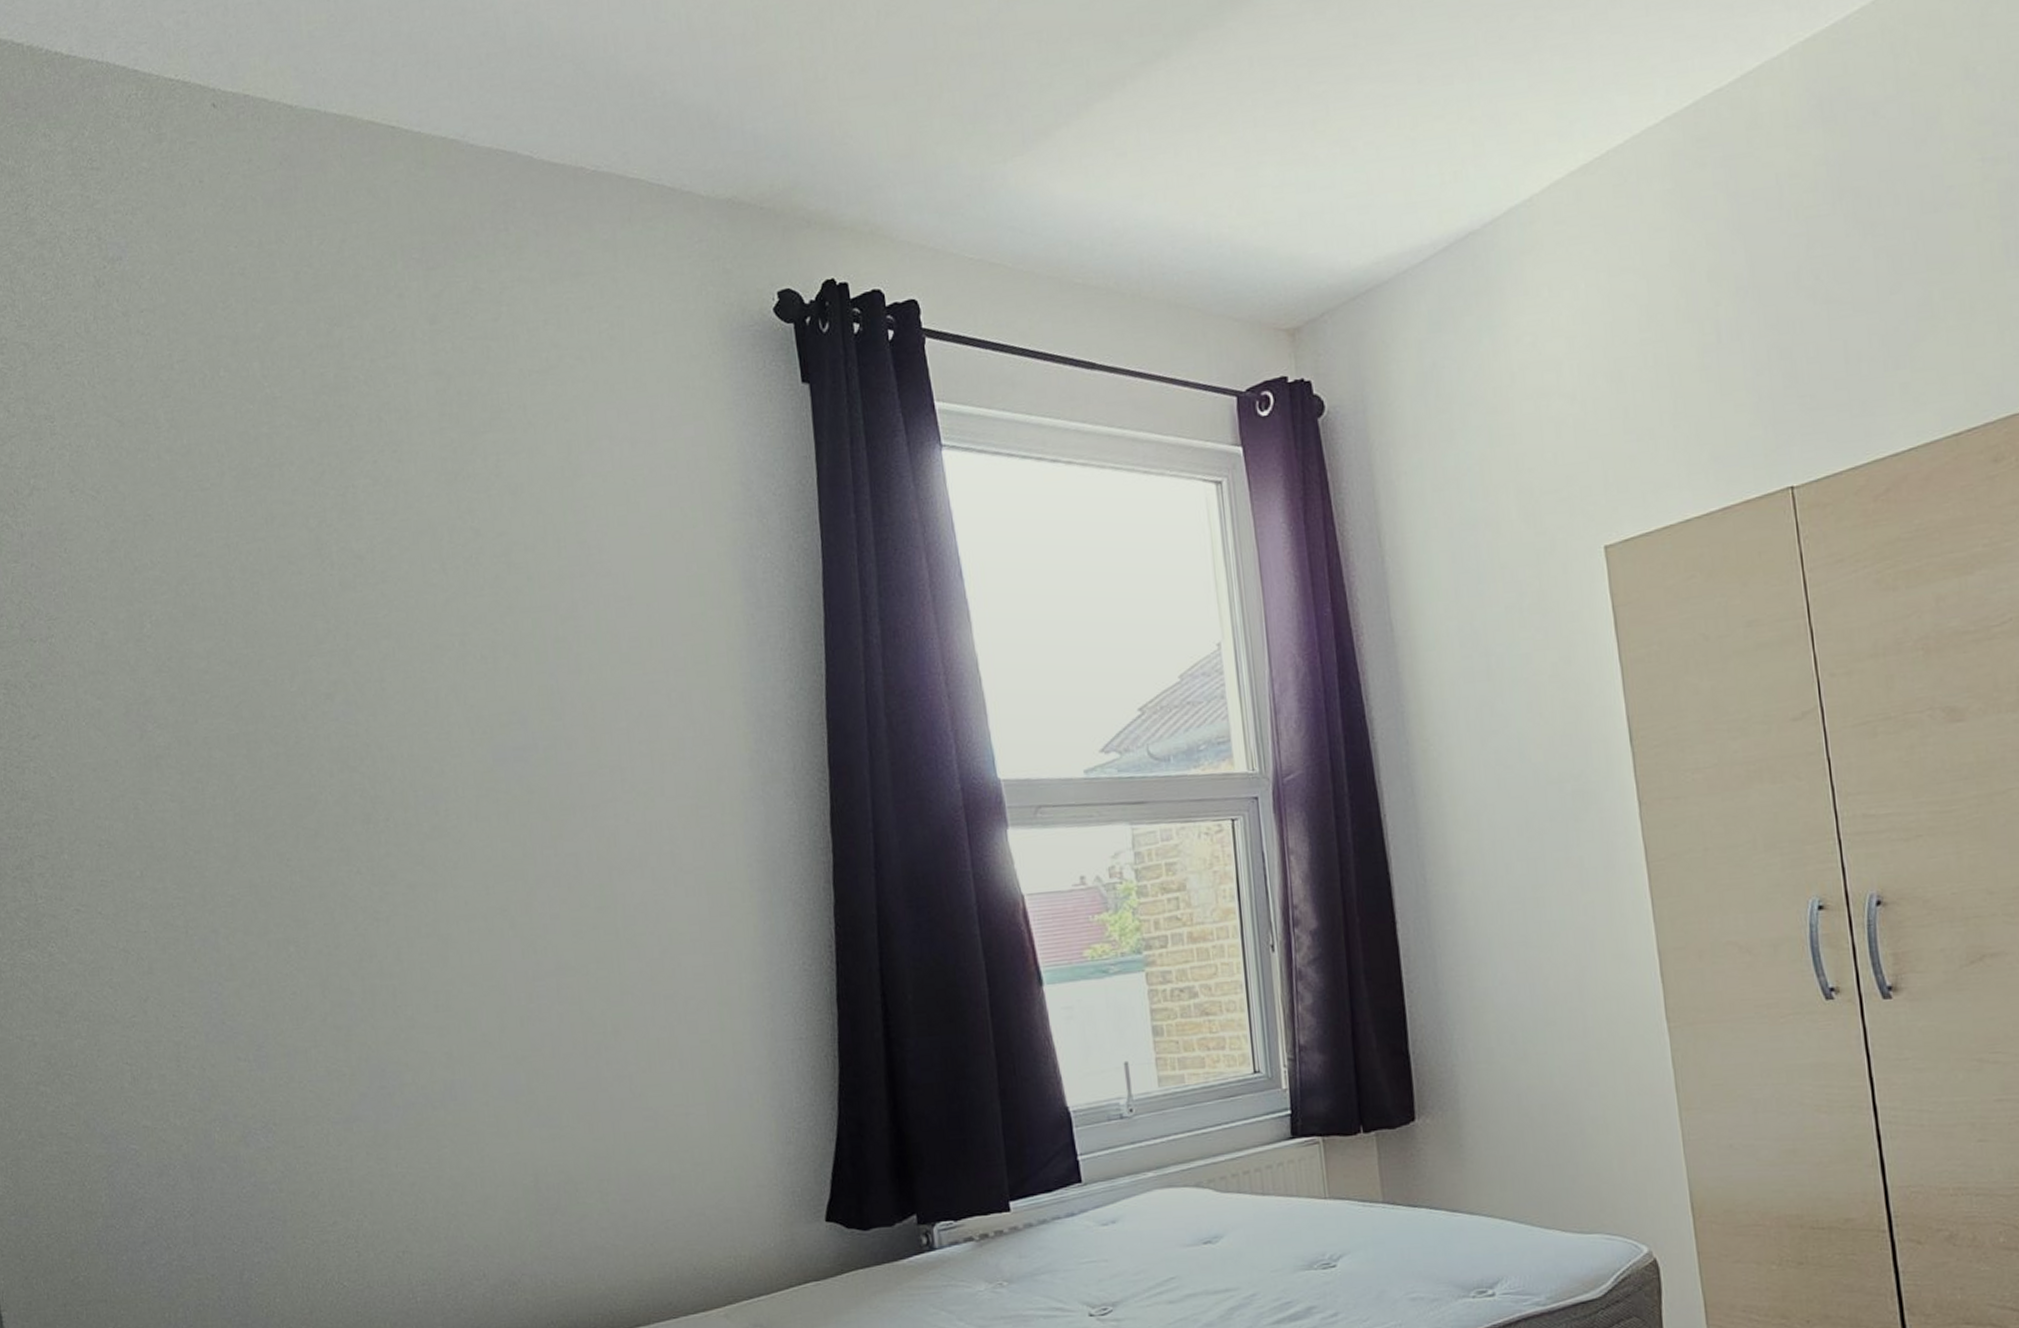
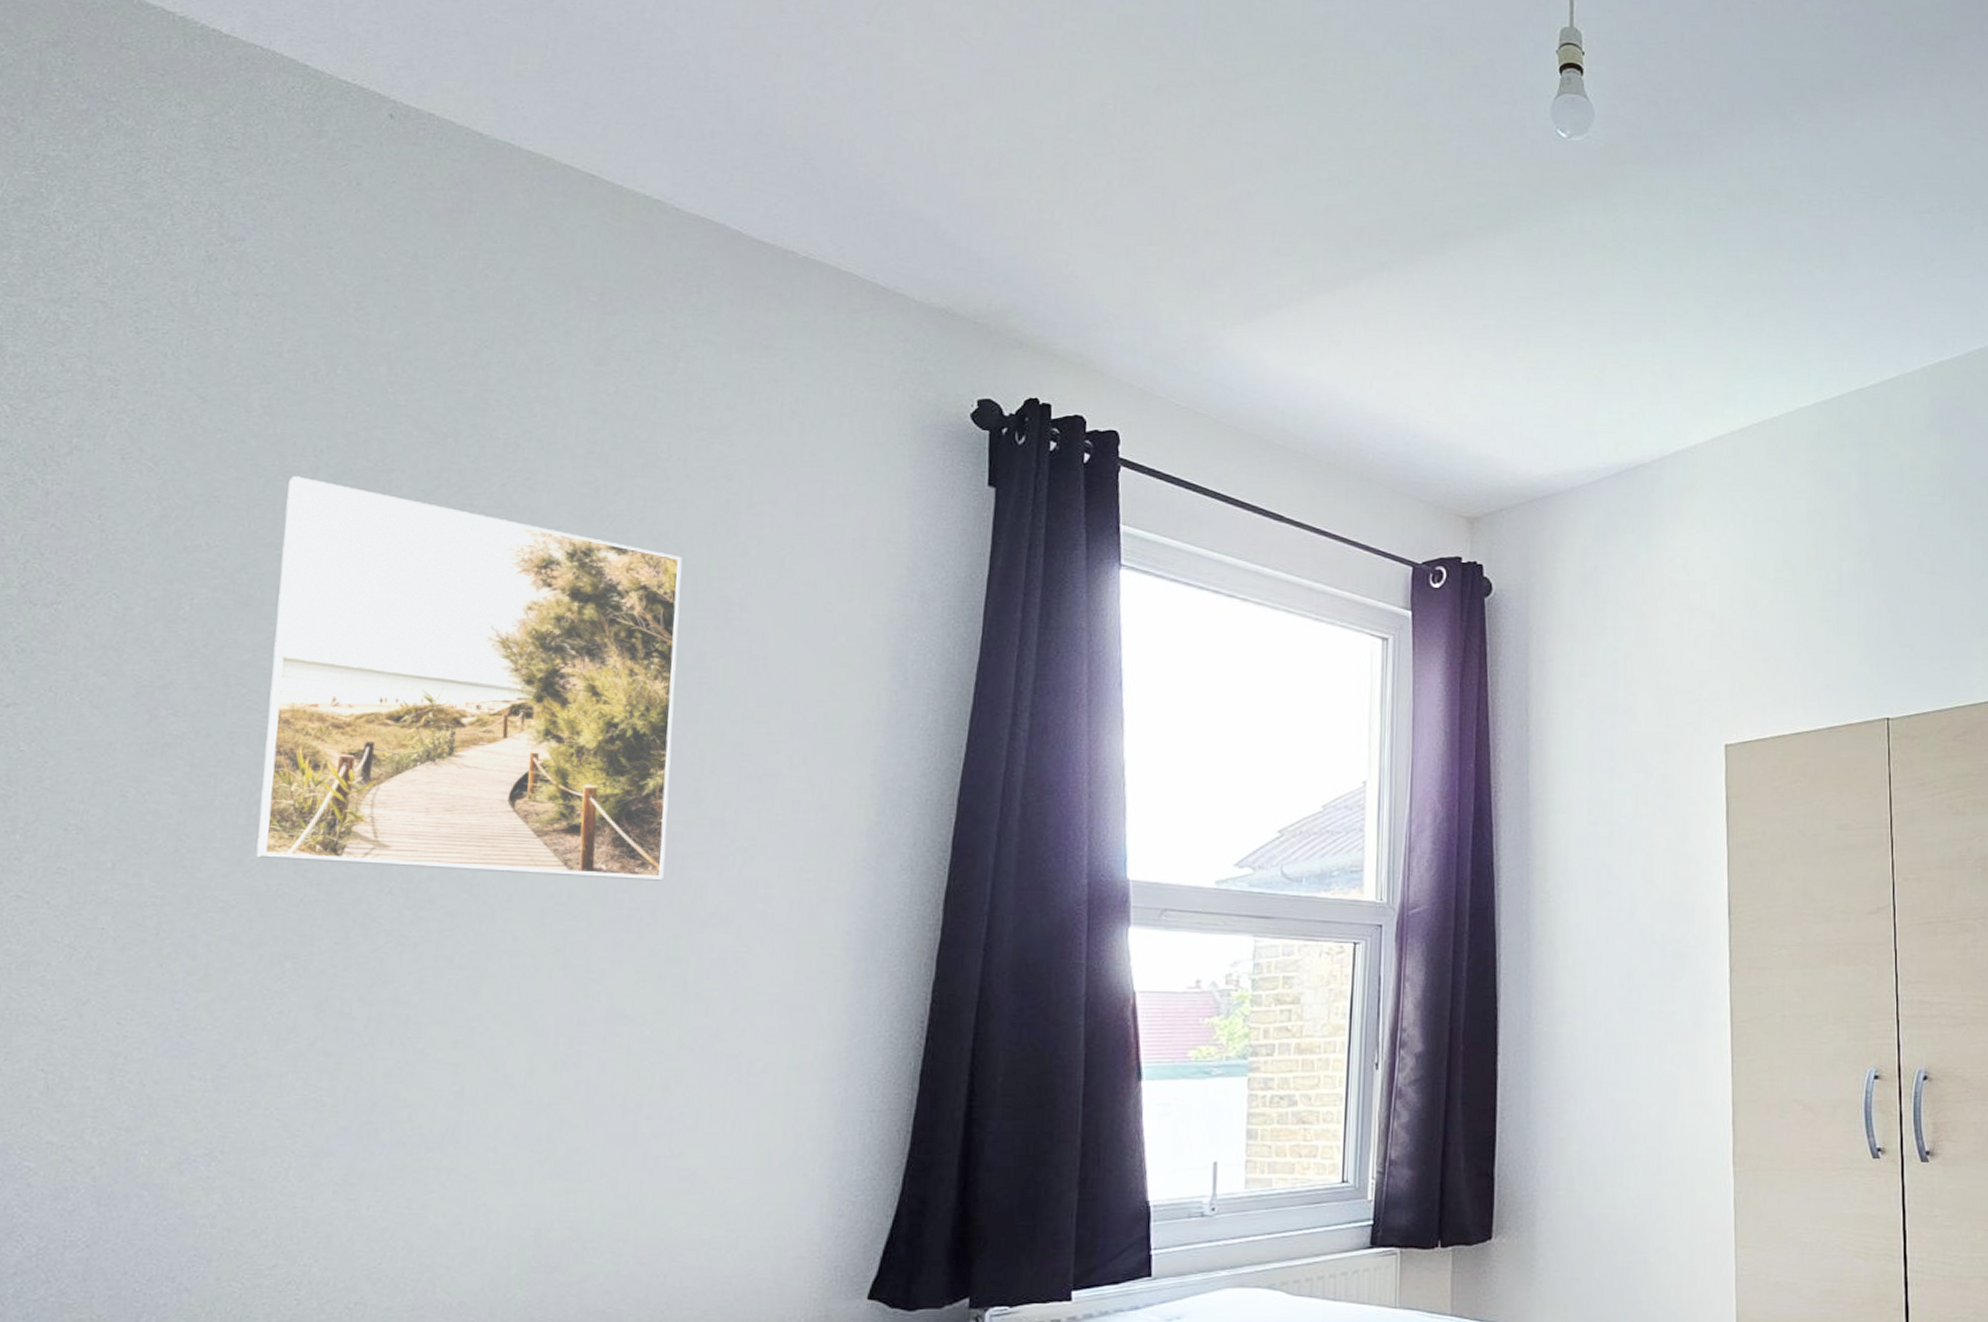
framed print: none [203,483,579,852] -> present [256,476,683,881]

